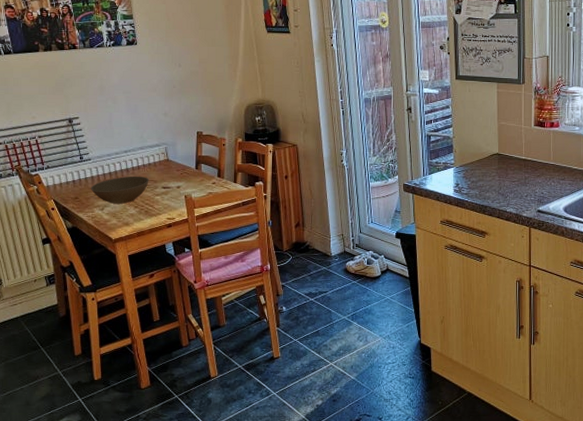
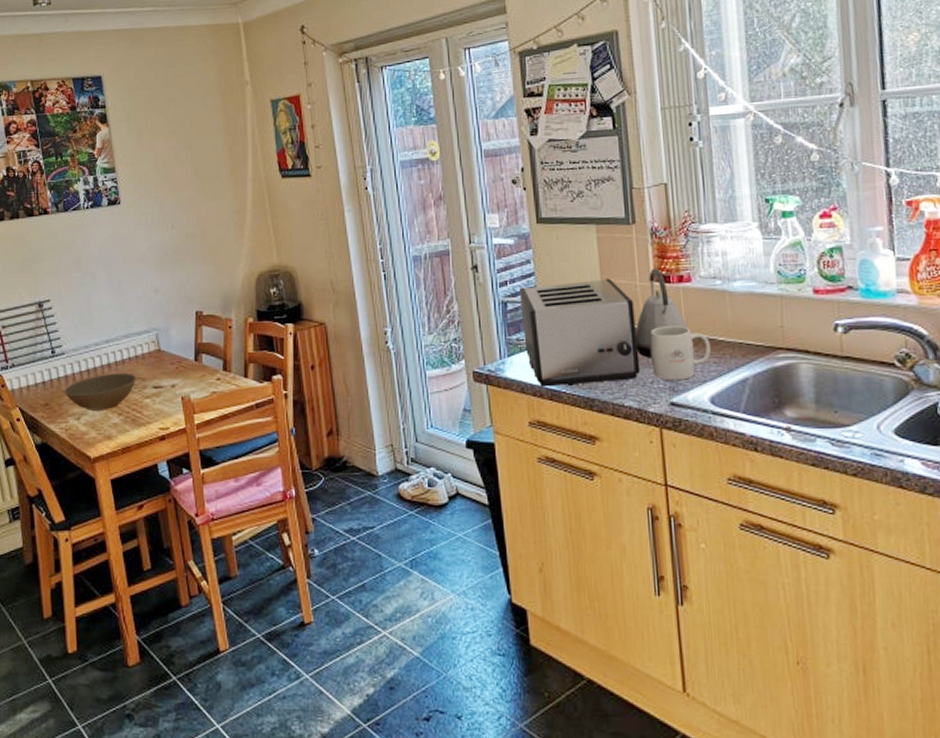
toaster: none [440,122,520,197] -> present [520,278,641,387]
kettle: none [518,117,554,179] -> present [634,269,688,358]
mug: none [527,157,567,195] -> present [649,326,711,380]

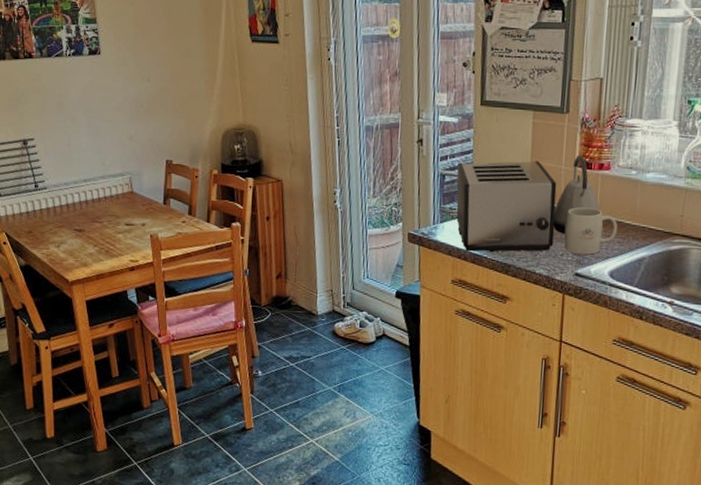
bowl: present [64,372,136,411] -> none [45,209,111,241]

